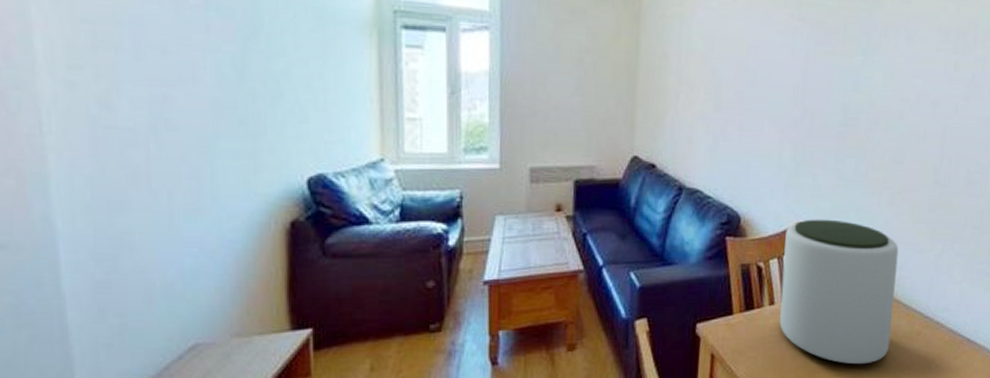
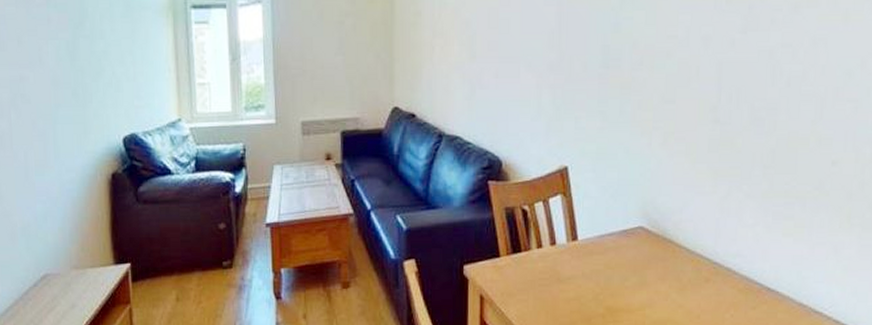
plant pot: present [780,219,899,365] -> none [548,162,676,311]

